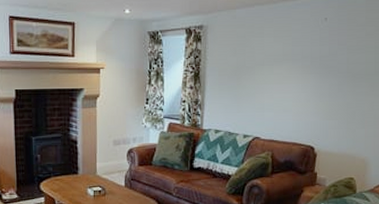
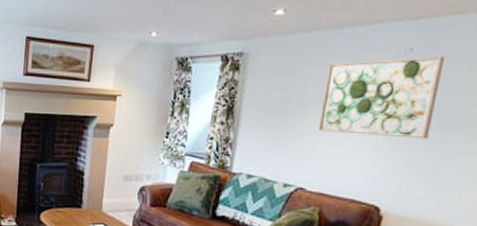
wall art: none [266,25,348,90] -> present [318,57,444,139]

